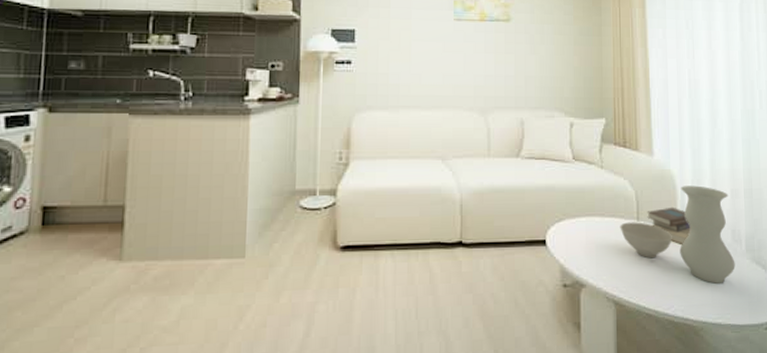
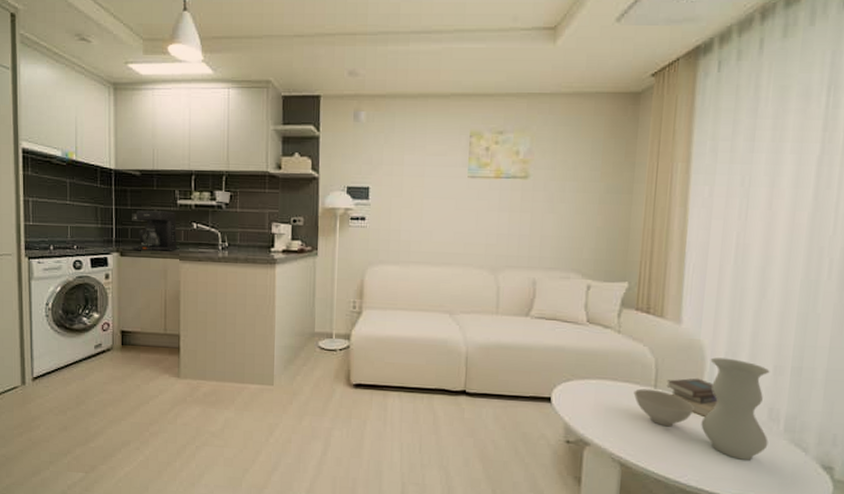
coffee maker: none [66,56,128,106] -> present [133,210,178,252]

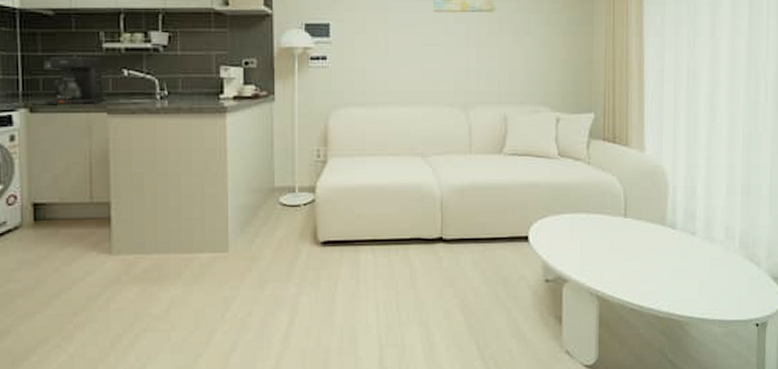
bowl: present [633,388,696,427] -> none [606,218,662,255]
books: present [666,378,719,417] -> none [635,203,682,241]
vase: present [701,357,770,460] -> none [668,182,727,280]

